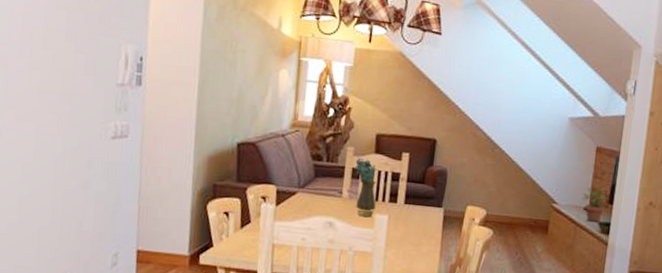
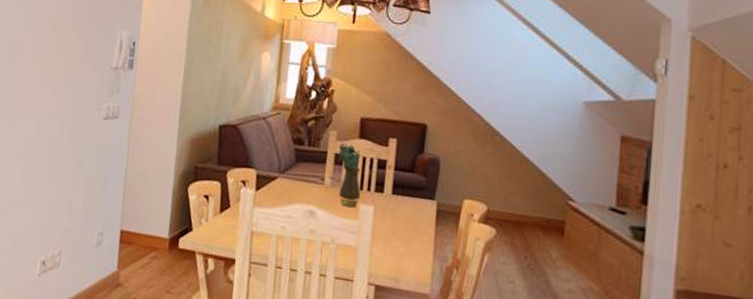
potted plant: present [582,188,608,222] -> none [605,184,639,226]

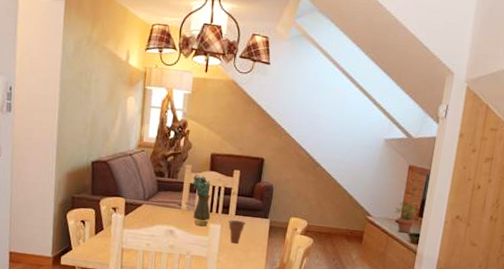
cup: none [383,200,406,231] -> present [228,220,246,243]
potted plant: none [605,184,639,226] -> present [394,202,418,233]

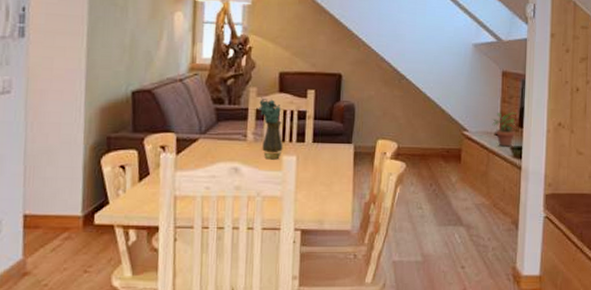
cup: present [228,220,246,243] -> none [305,149,327,176]

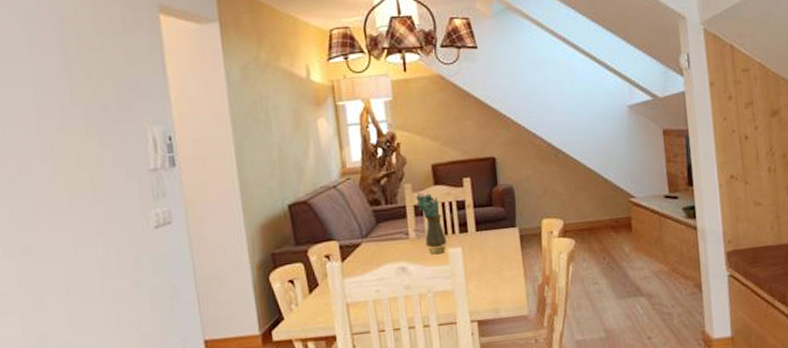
potted plant: present [492,112,516,147] -> none [659,171,686,209]

